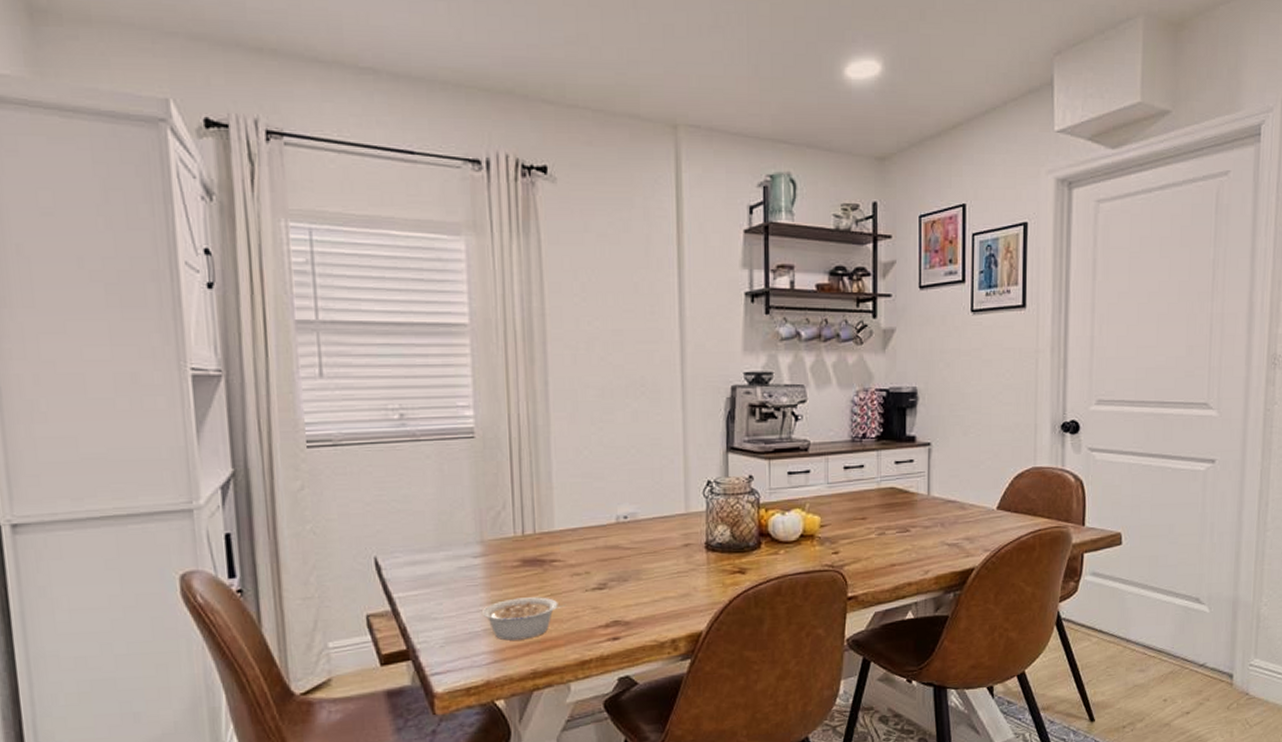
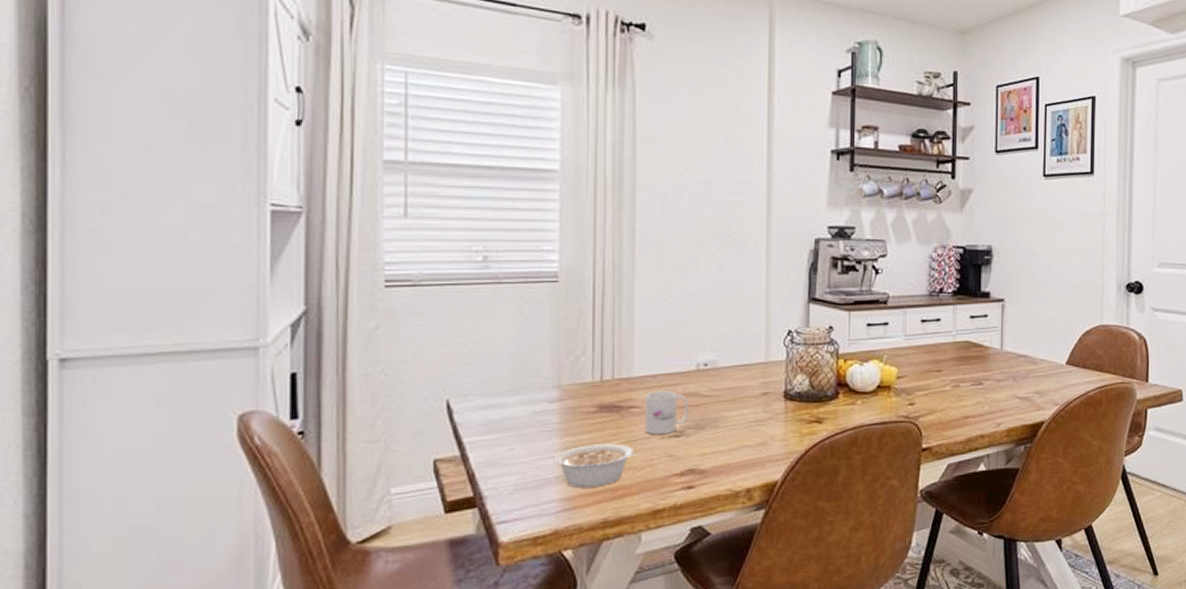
mug: none [566,544,611,588] -> present [644,391,689,435]

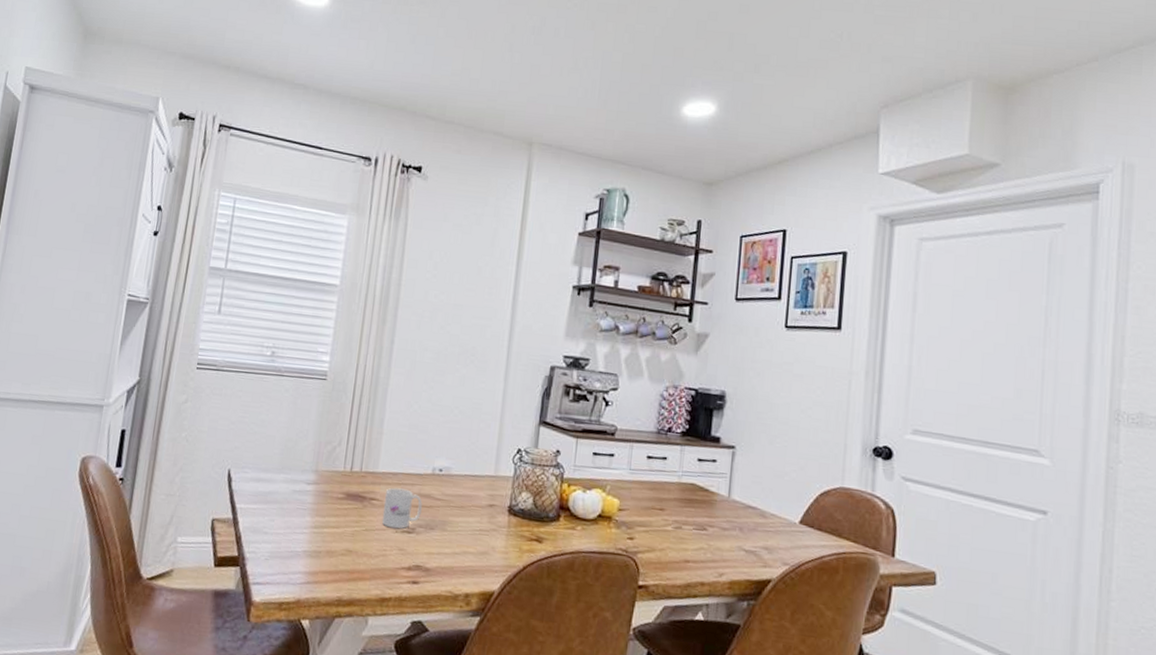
legume: present [554,443,641,488] -> none [304,527,377,567]

